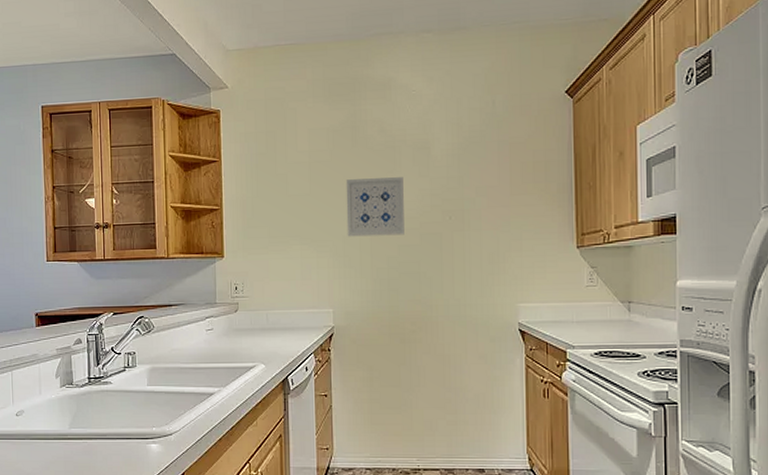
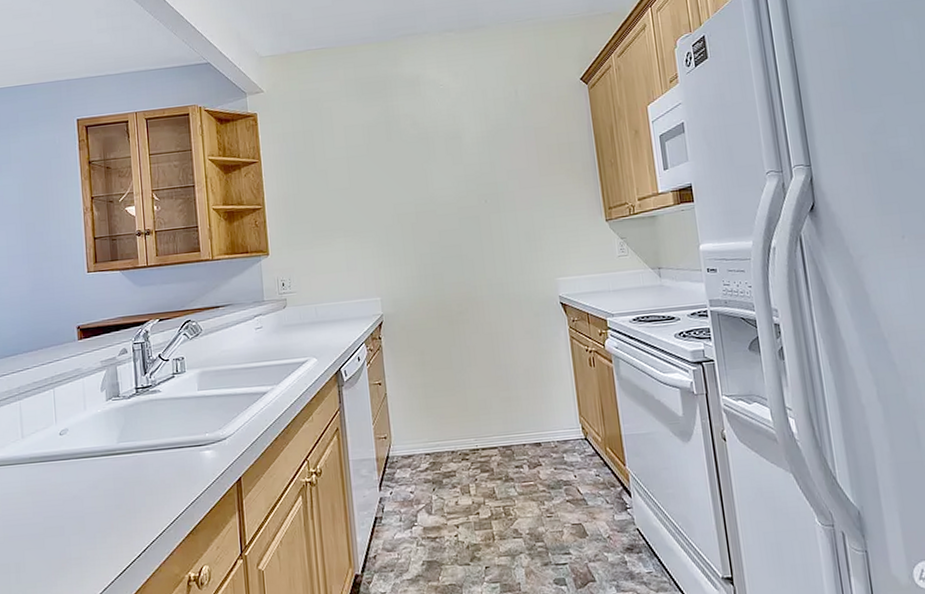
wall art: present [346,177,404,237] -> none [383,166,444,226]

